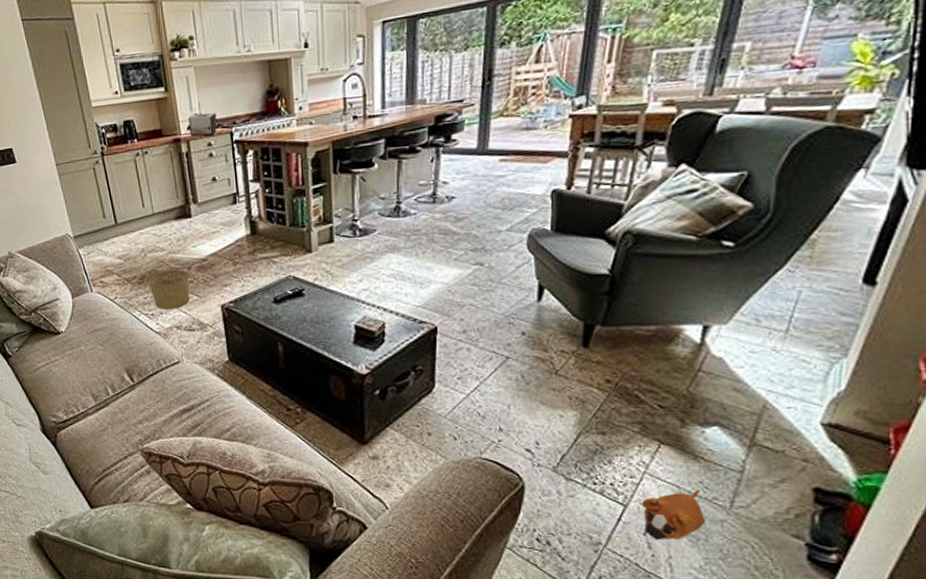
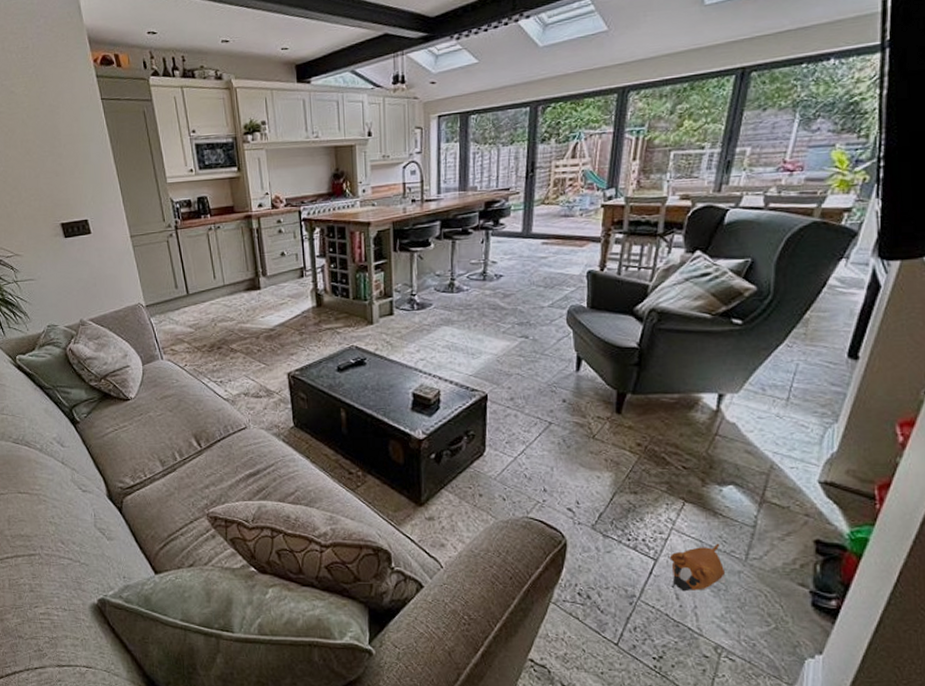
basket: present [148,269,190,309] -> none [217,338,258,377]
toaster: present [188,113,218,137] -> none [260,192,287,214]

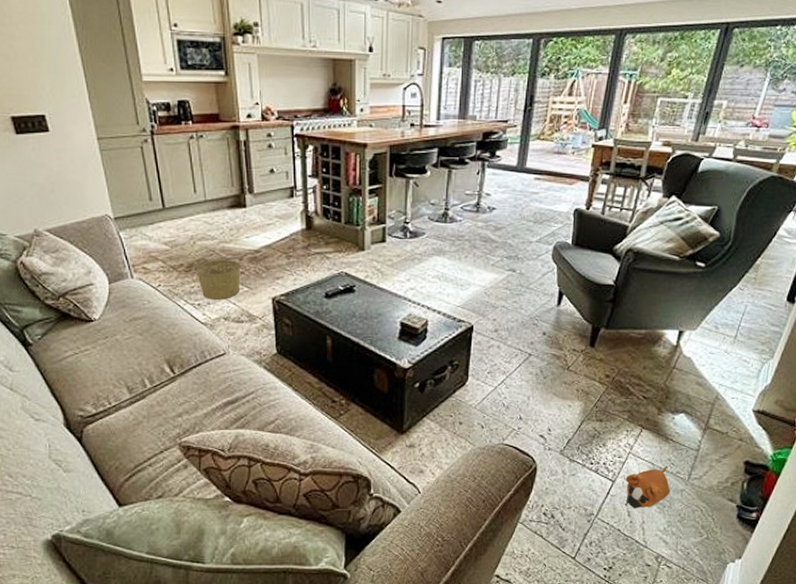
basket: none [217,338,258,377] -> present [196,259,241,300]

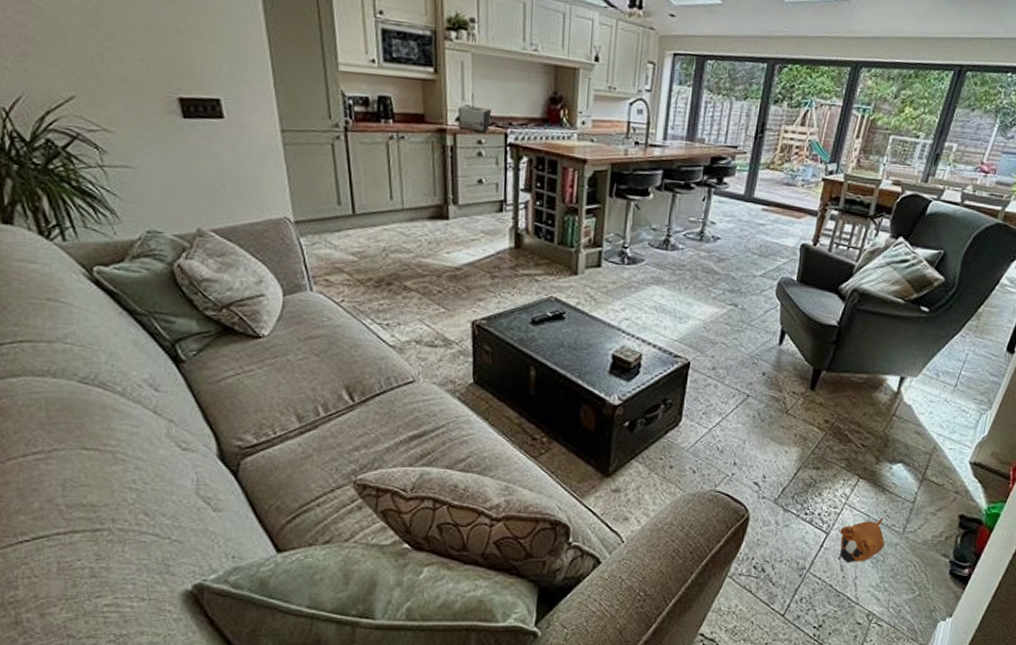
basket: present [196,259,241,300] -> none [387,275,438,321]
toaster: none [249,102,279,127] -> present [458,105,492,134]

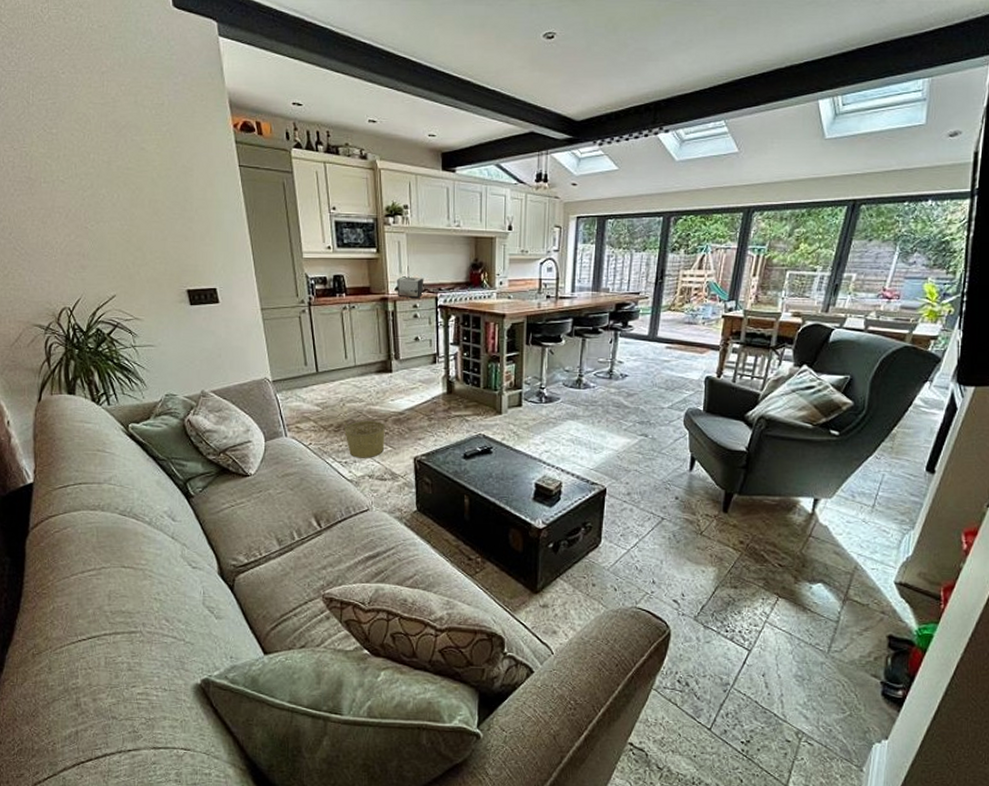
basket: none [387,275,438,321] -> present [344,420,385,458]
dog toy: present [839,517,885,563] -> none [762,636,810,681]

